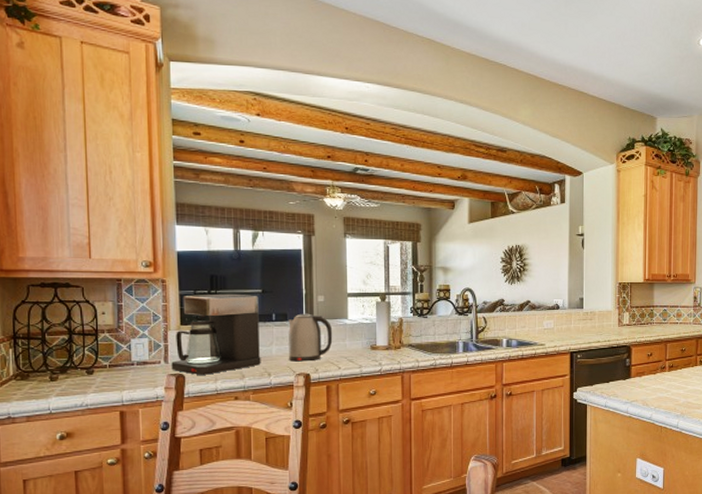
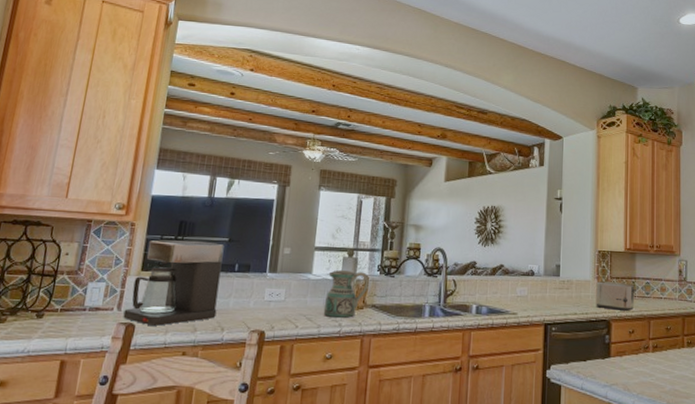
kettle: present [288,313,333,362] -> none [245,265,295,318]
ceramic pitcher: none [363,313,404,358] -> present [323,269,370,318]
toaster: none [617,310,655,337] -> present [596,280,637,312]

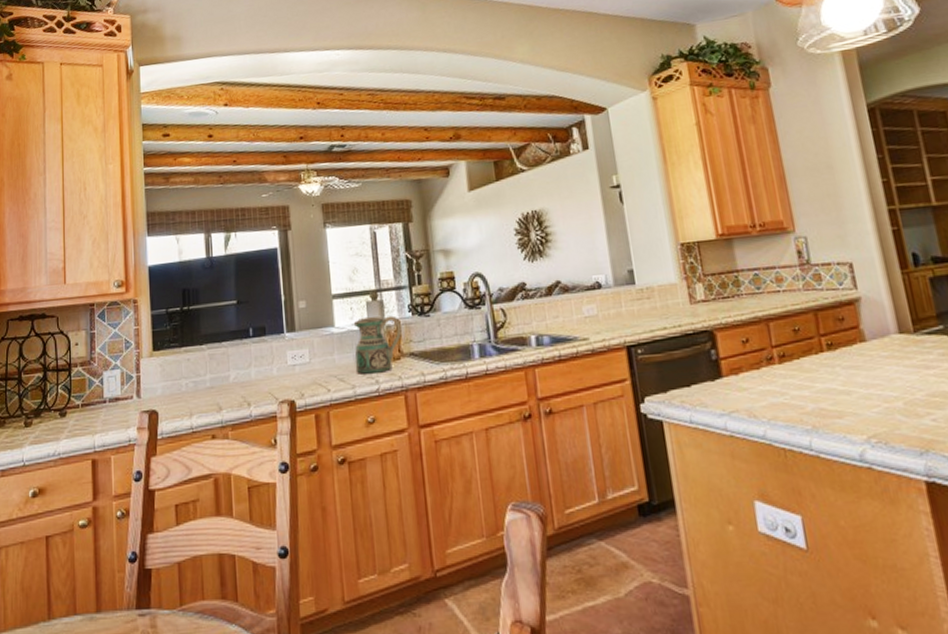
coffee maker: present [123,240,225,326] -> none [144,307,239,410]
toaster: present [596,280,637,312] -> none [685,278,744,316]

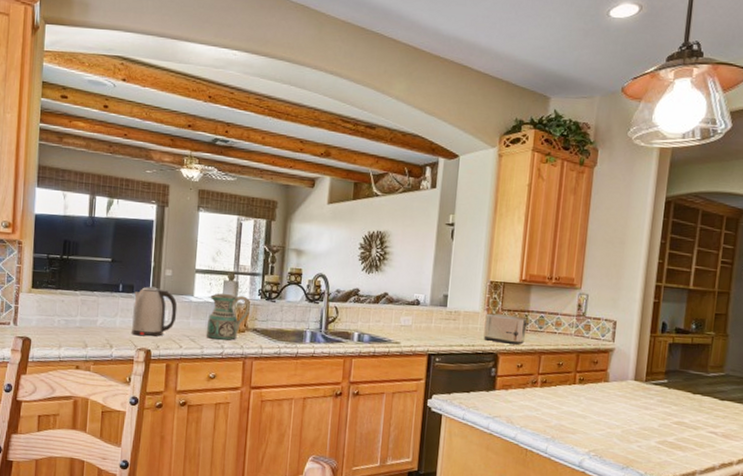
kettle: none [267,324,319,386] -> present [132,286,178,337]
toaster: none [685,278,744,316] -> present [483,312,530,346]

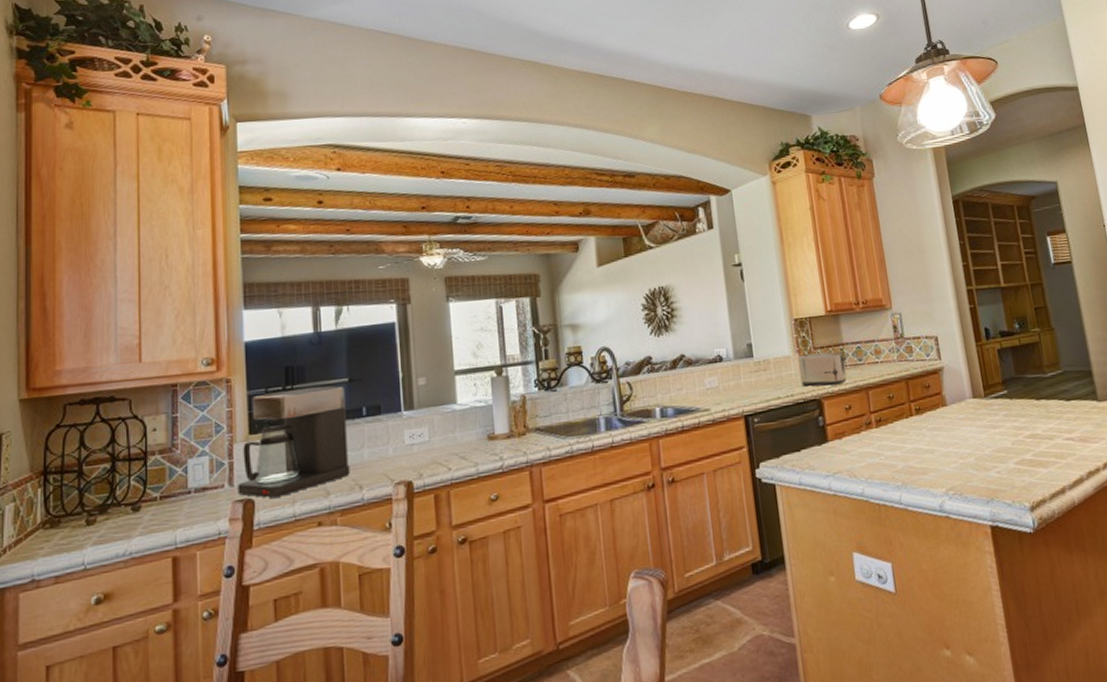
coffee maker: none [19,258,108,341] -> present [237,385,350,498]
kettle: present [132,286,178,337] -> none [383,401,440,467]
ceramic pitcher: present [206,293,251,341] -> none [476,391,528,451]

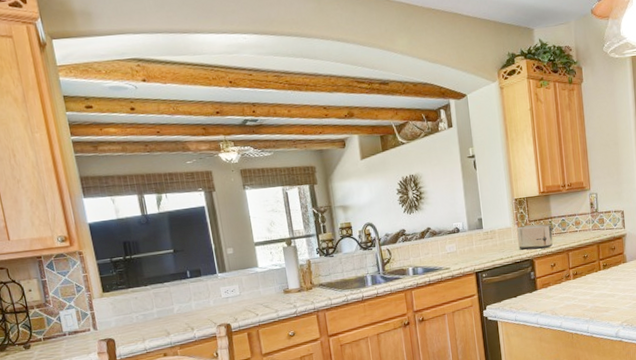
coffee maker: present [237,385,350,498] -> none [99,255,183,338]

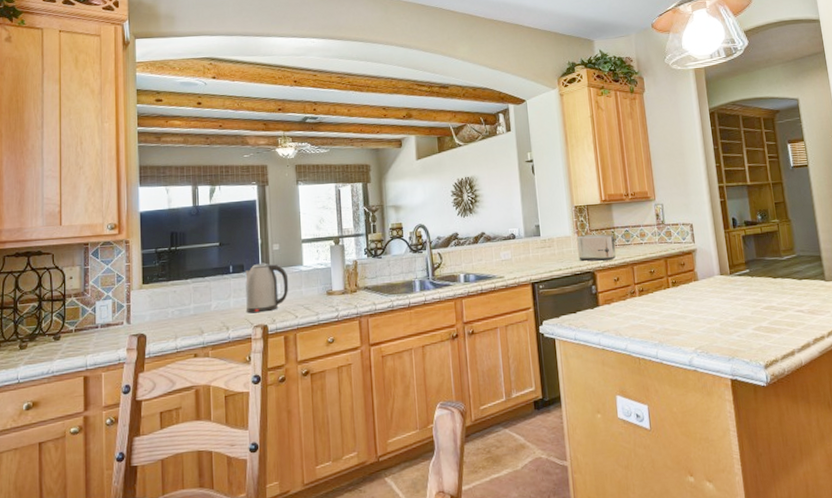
kettle: none [202,266,247,314] -> present [245,263,289,313]

